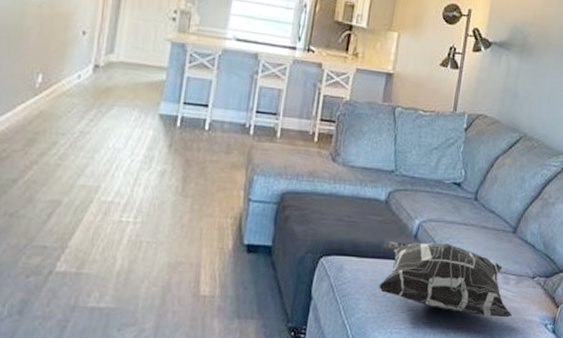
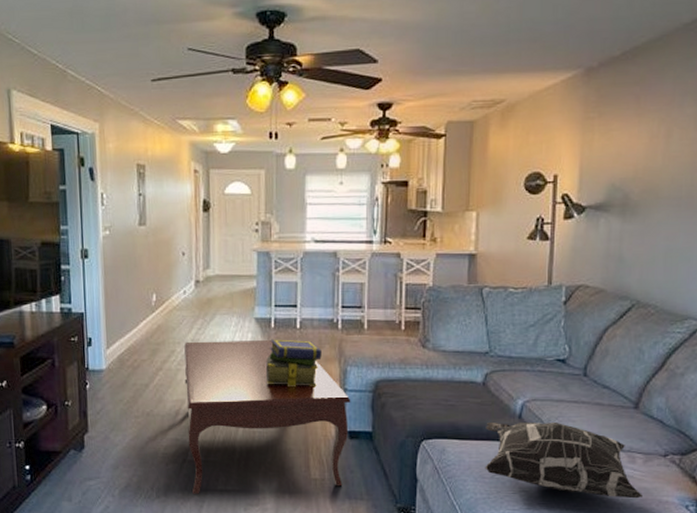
coffee table: none [55,133,254,312] -> present [184,339,351,494]
stack of books: none [163,139,229,194] -> present [265,339,322,386]

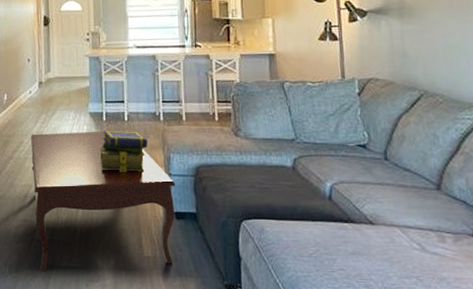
decorative pillow: present [485,421,642,499] -> none [299,202,457,278]

